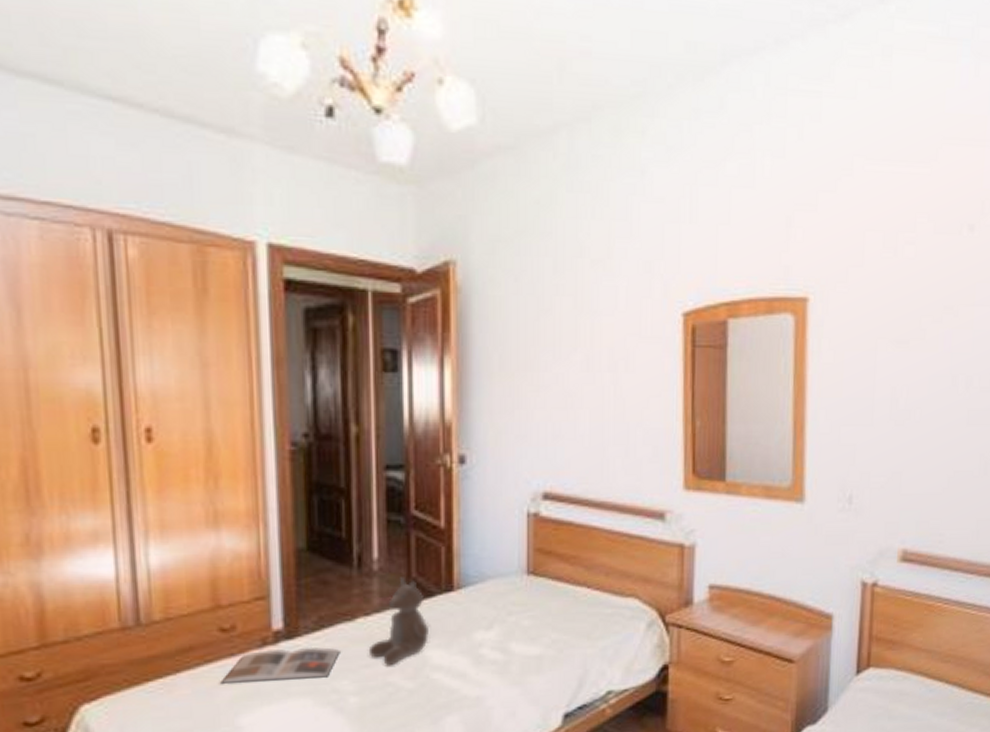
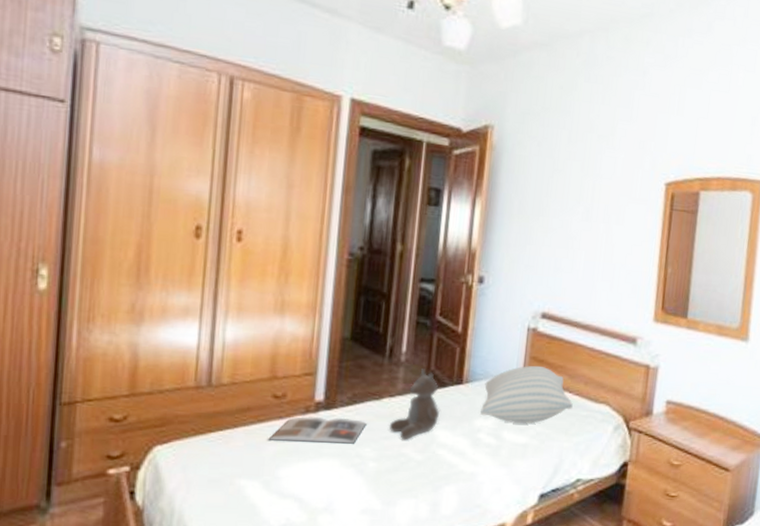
pillow: none [480,558,593,632] -> present [480,365,573,424]

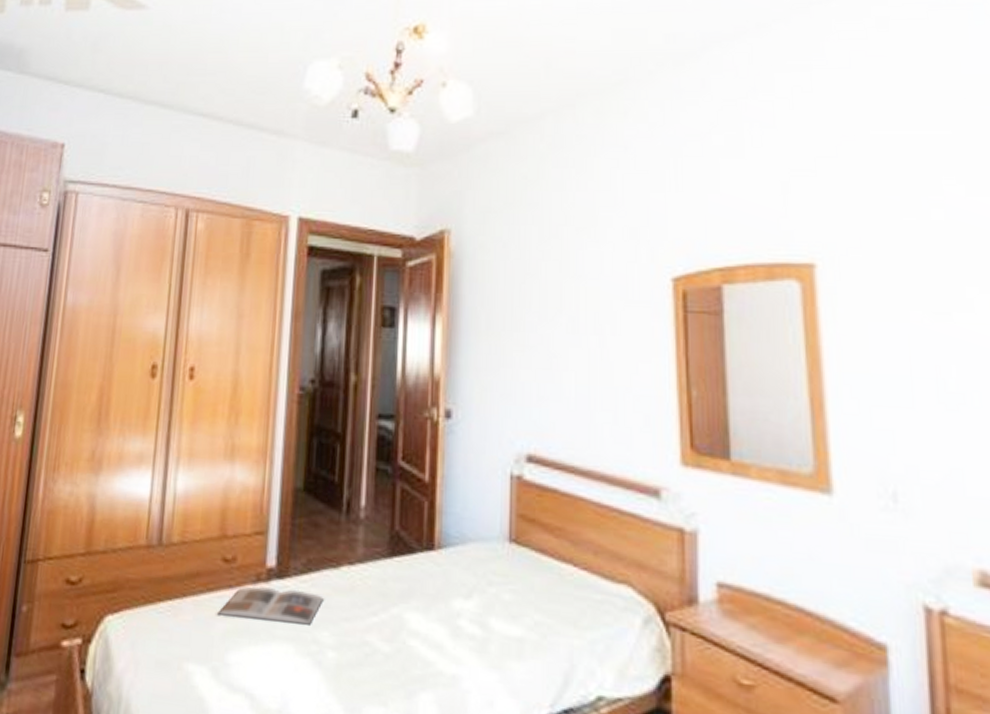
stuffed animal: present [389,369,439,439] -> none [349,528,408,622]
pillow: present [480,365,573,424] -> none [459,526,580,609]

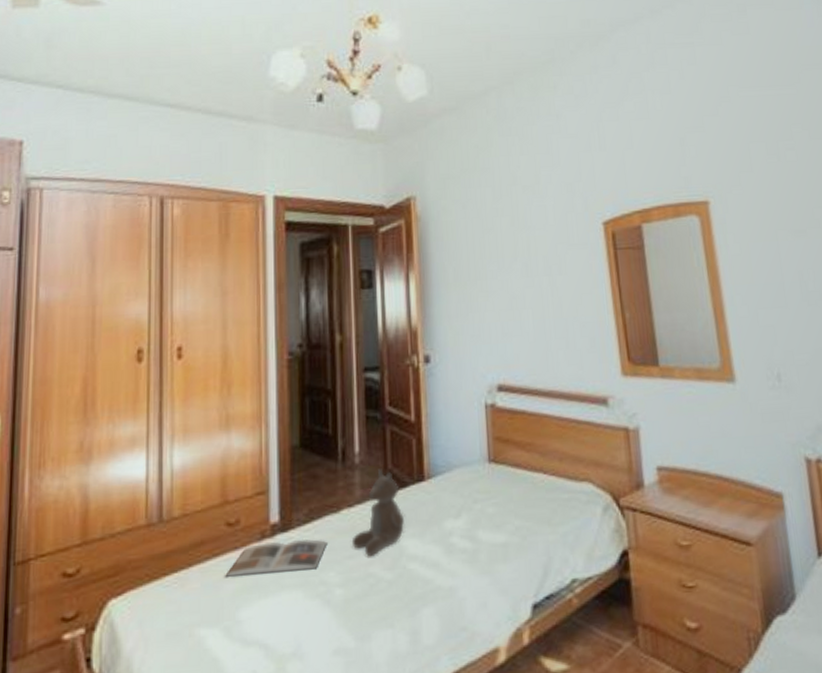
stuffed animal: none [349,528,408,622] -> present [351,469,404,556]

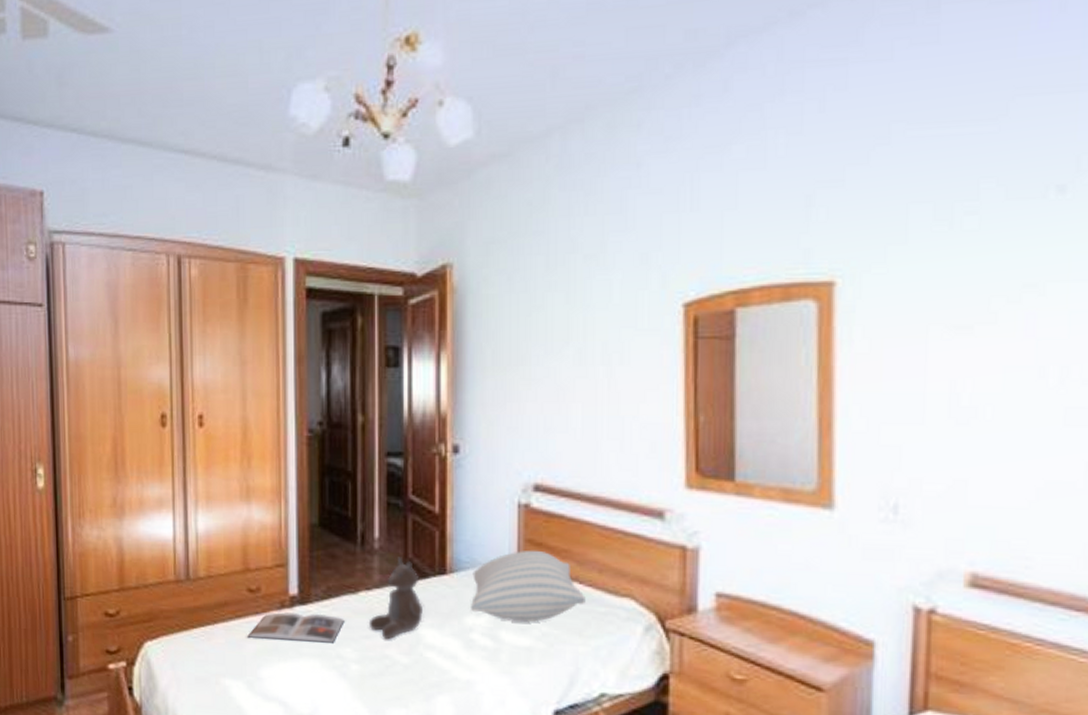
pillow: none [449,446,551,519] -> present [471,550,586,622]

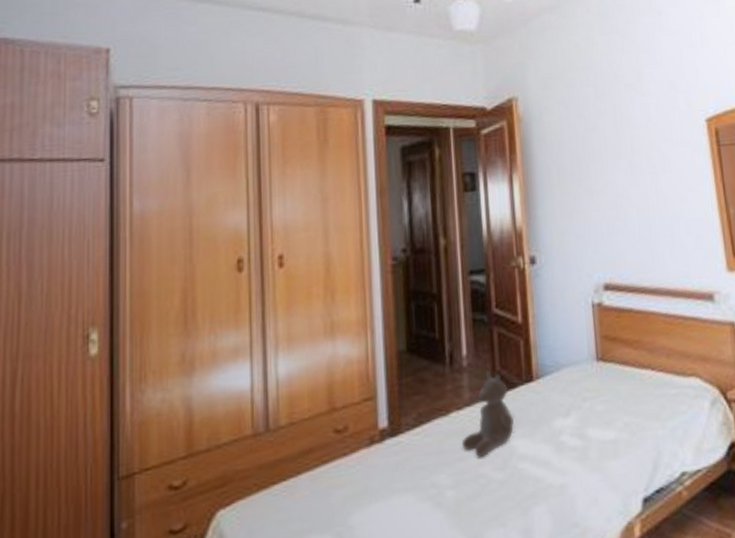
magazine: present [247,612,345,643] -> none [335,443,437,485]
pillow: present [471,550,586,622] -> none [557,344,659,417]

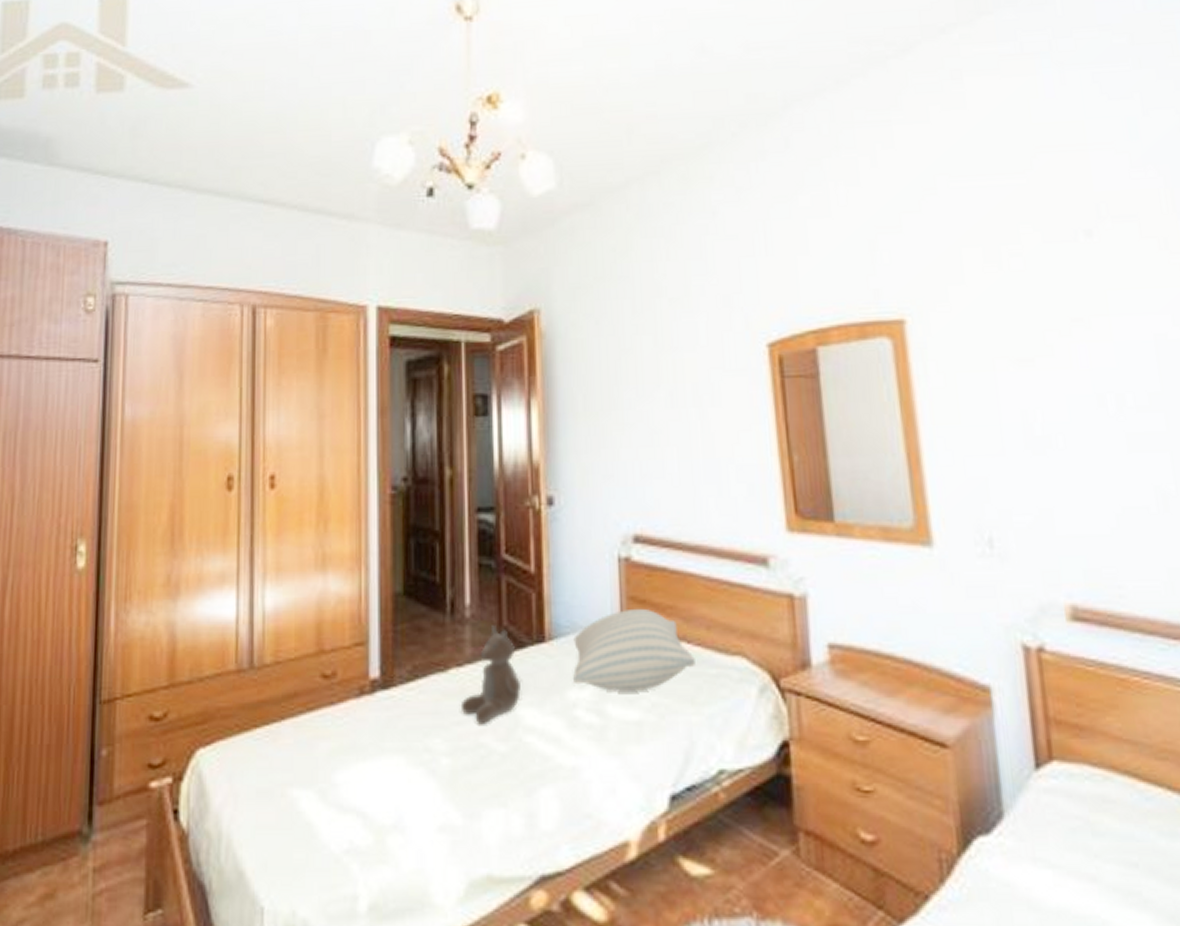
pillow: none [557,344,659,417] -> present [573,608,695,691]

